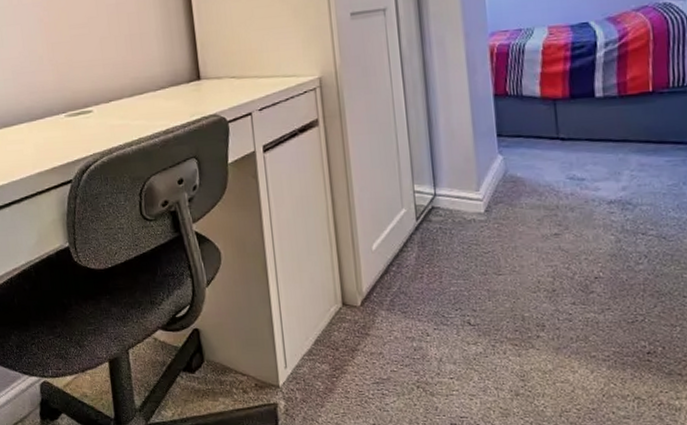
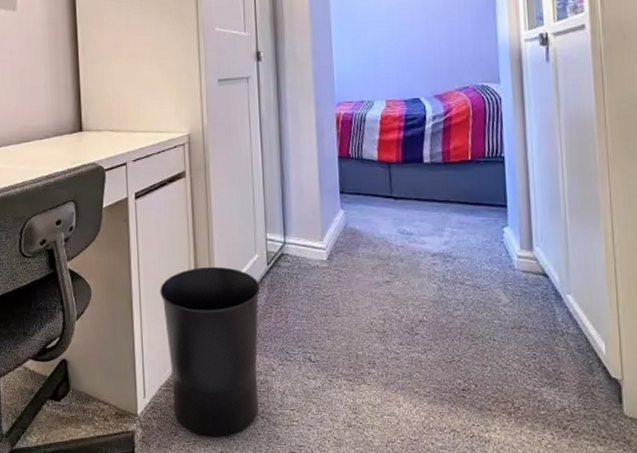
waste bin: none [296,223,413,409] -> present [160,266,261,437]

